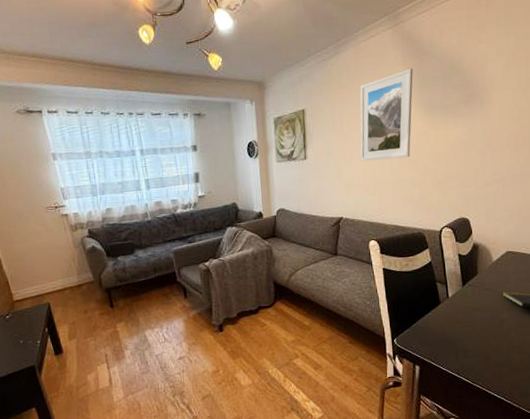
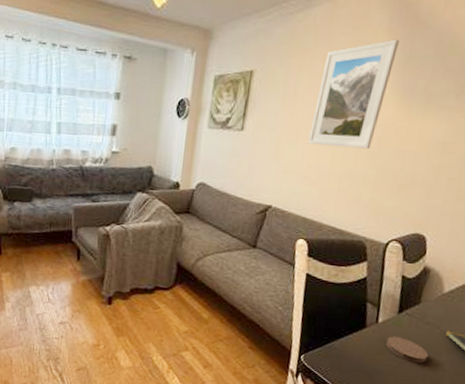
coaster: none [459,305,494,325] -> present [386,336,429,363]

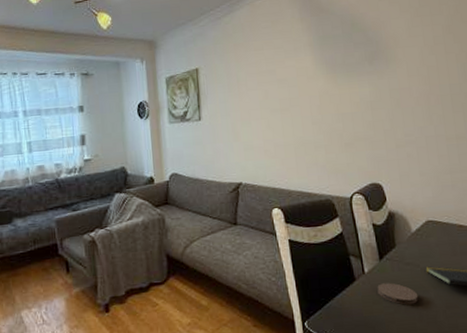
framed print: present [308,39,399,150] -> none [256,26,313,123]

